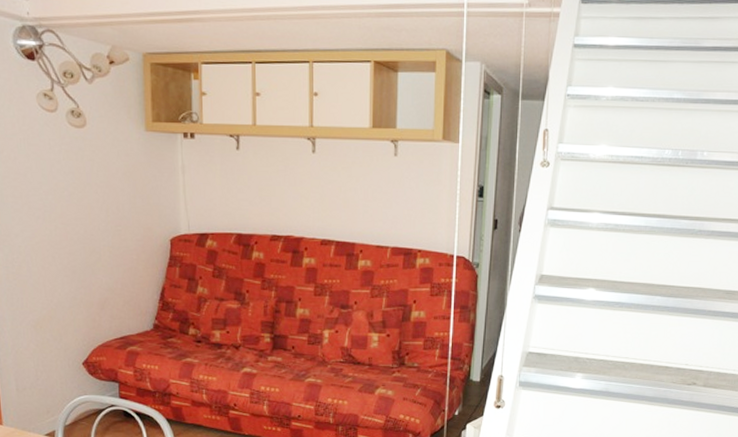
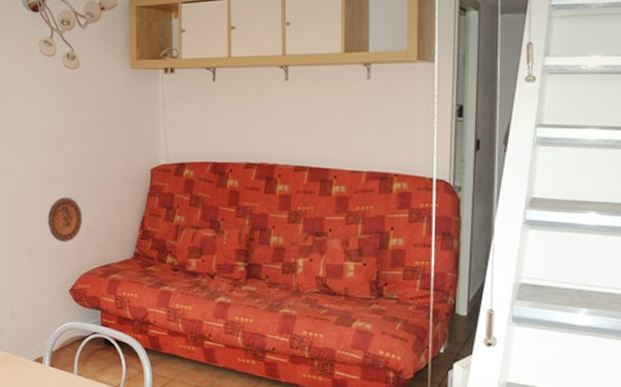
decorative plate: none [55,266,96,313] -> present [47,197,83,242]

